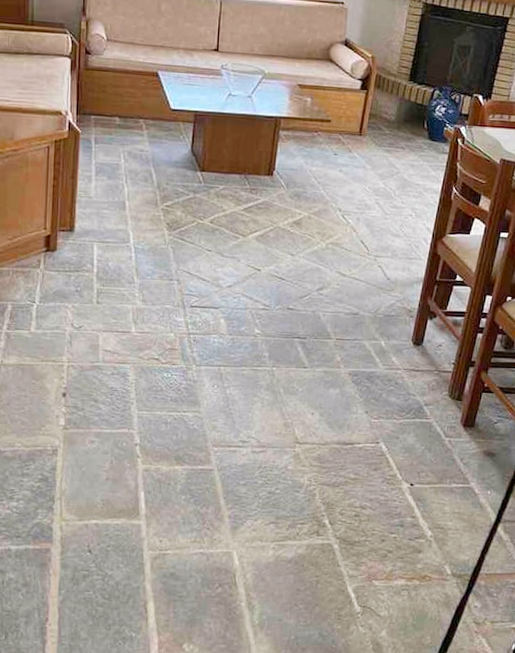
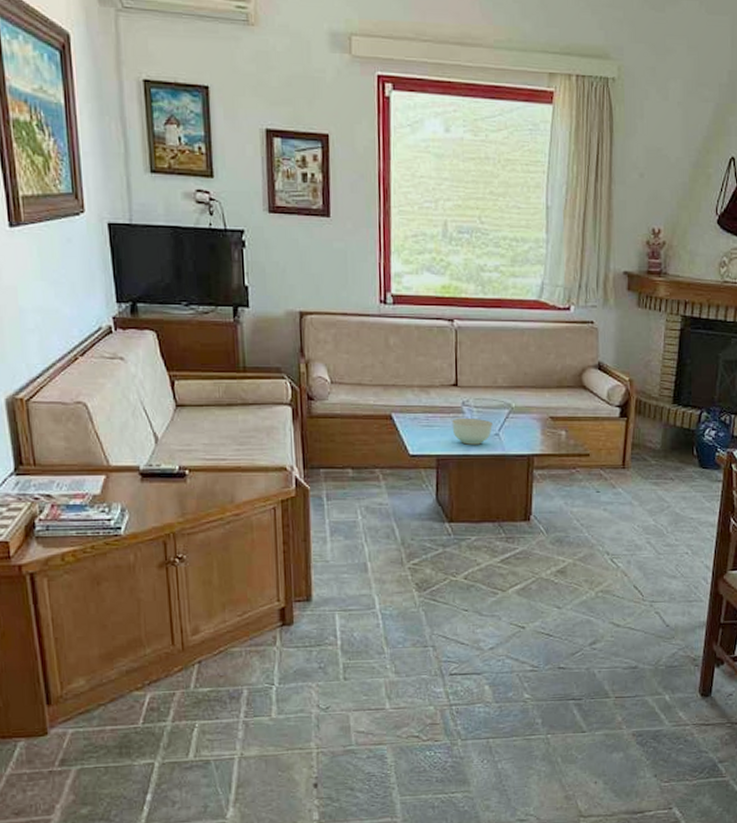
bowl: none [210,79,247,105] -> present [452,417,493,445]

